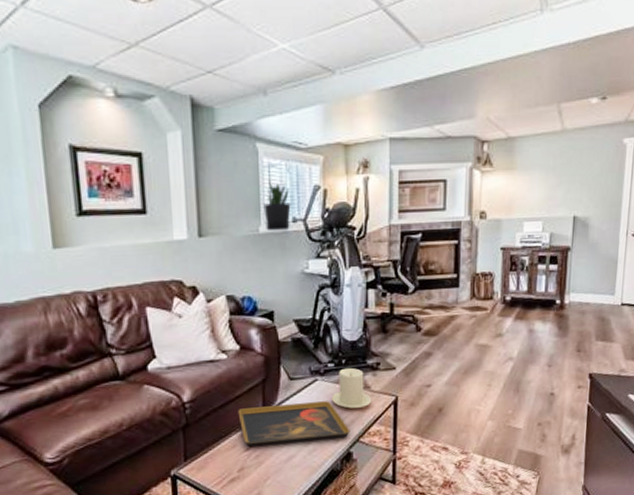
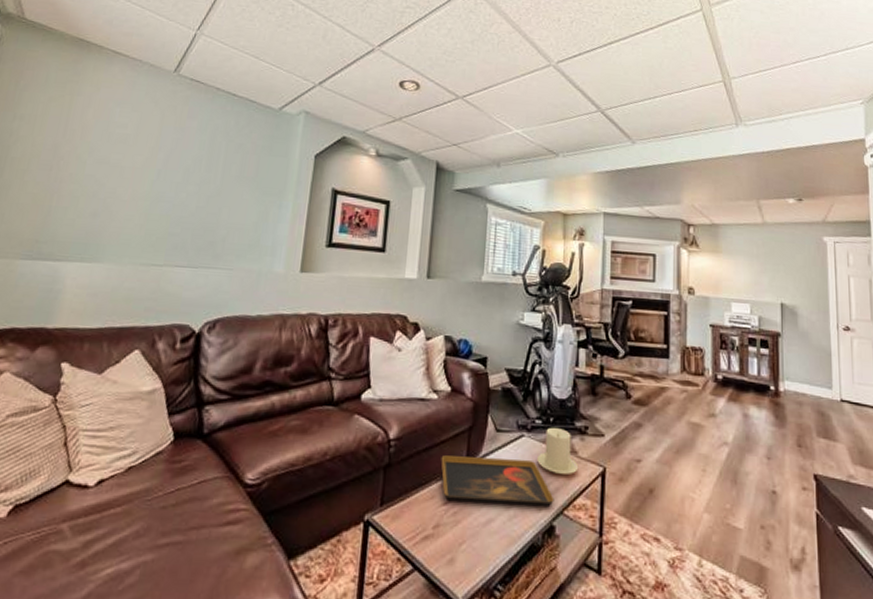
planter: present [263,179,291,232] -> none [487,235,513,283]

